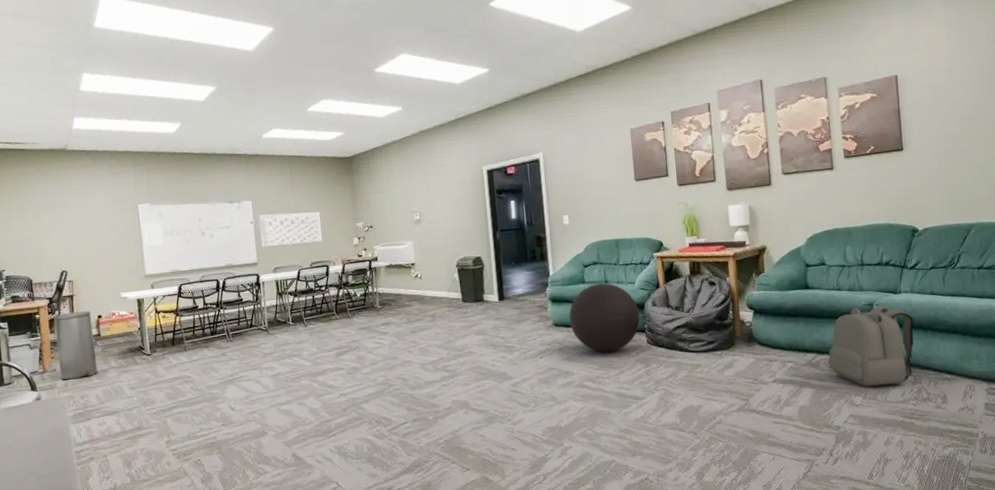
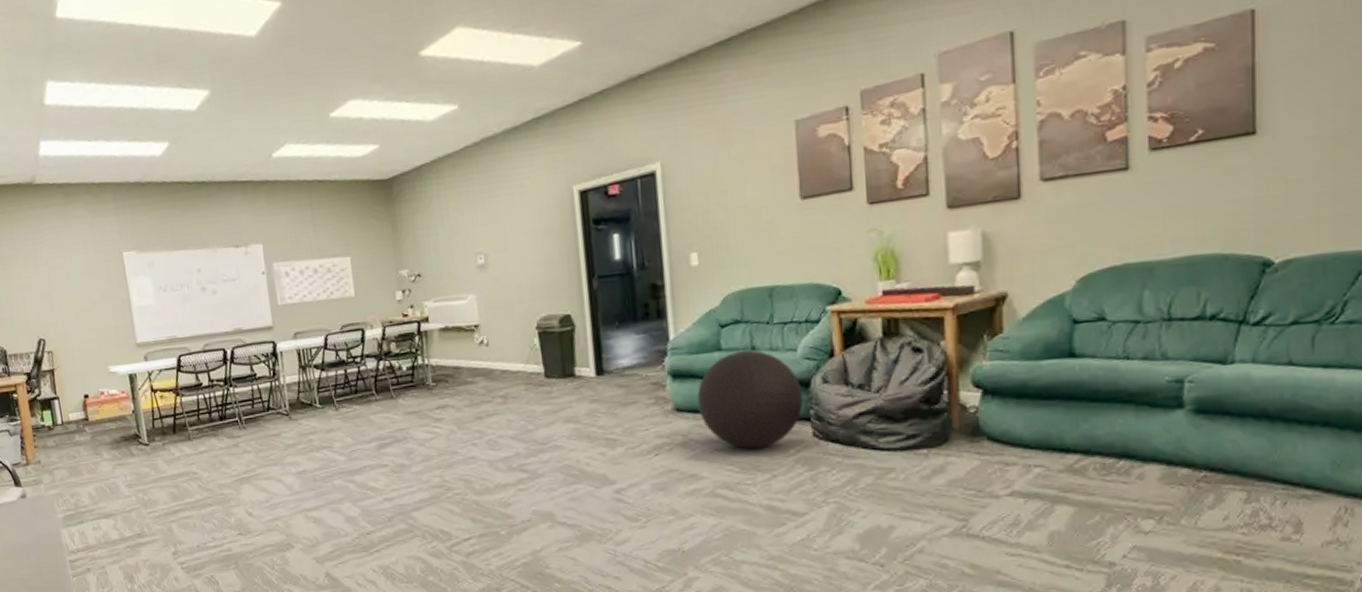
pedal bin: present [54,310,98,381] -> none [33,388,89,475]
backpack: present [828,305,914,387] -> none [1102,382,1254,506]

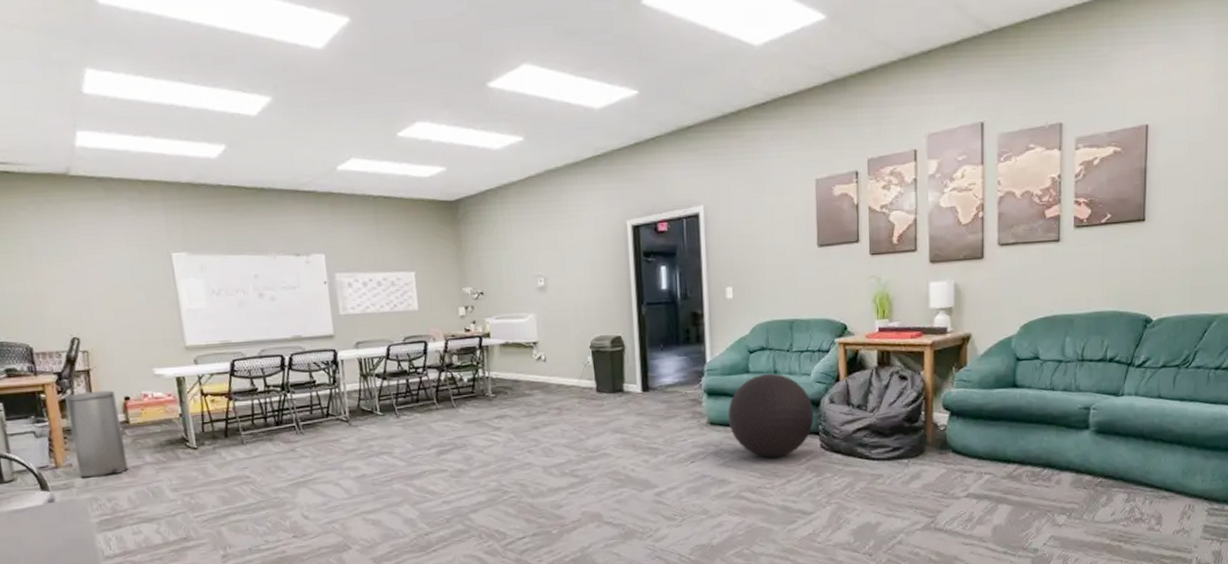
pedal bin: none [33,388,89,475] -> present [65,390,129,478]

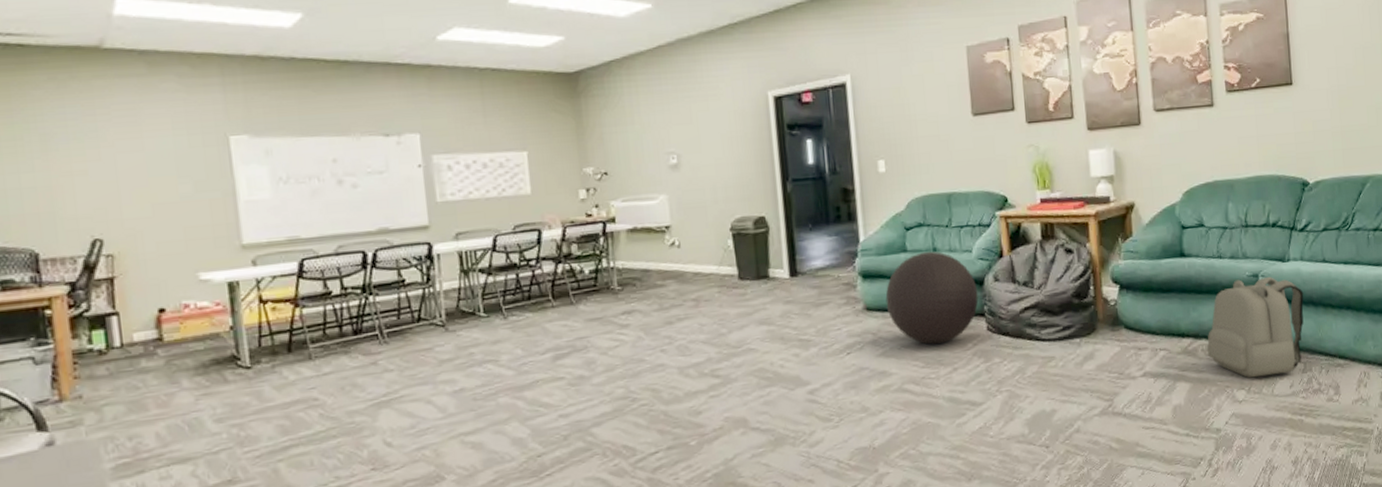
pedal bin: present [65,390,129,478] -> none [78,301,159,413]
backpack: none [1032,409,1135,505] -> present [1207,276,1304,378]

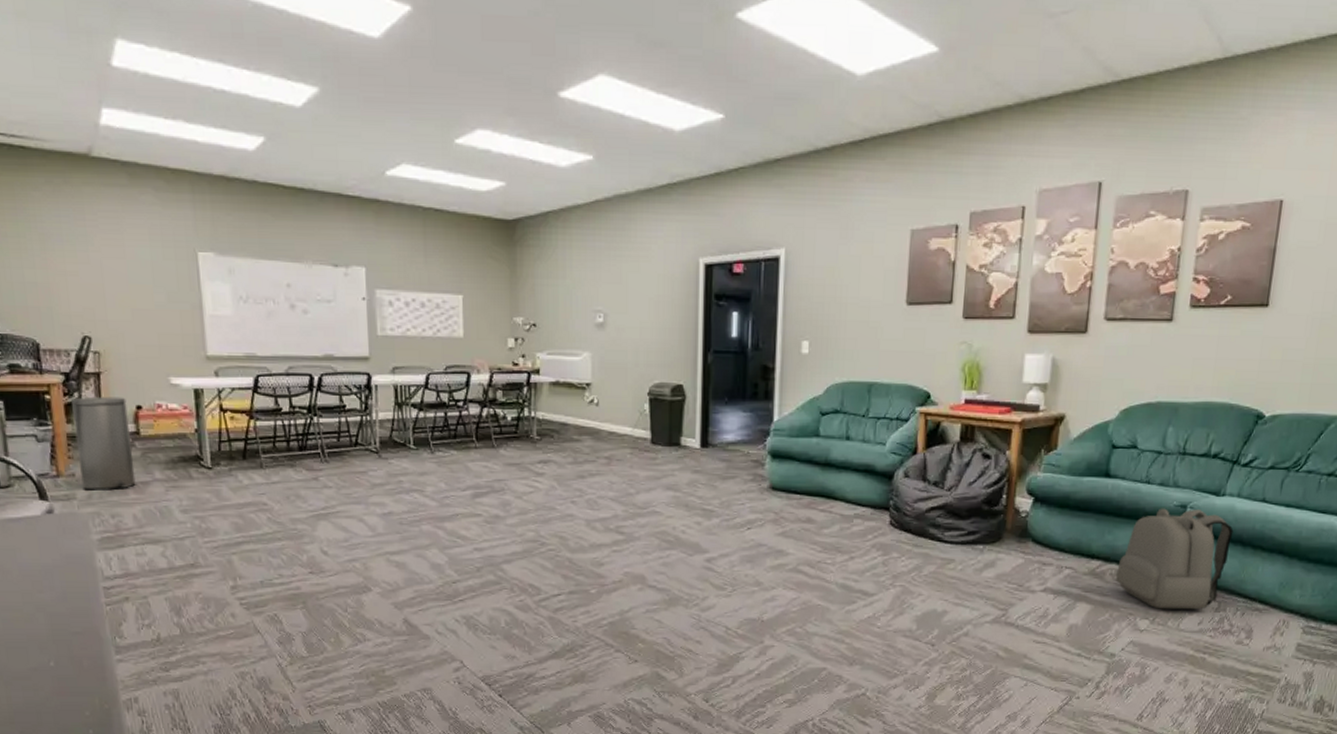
pedal bin: none [78,301,159,413] -> present [71,396,136,491]
exercise ball: present [885,251,979,344] -> none [791,439,886,531]

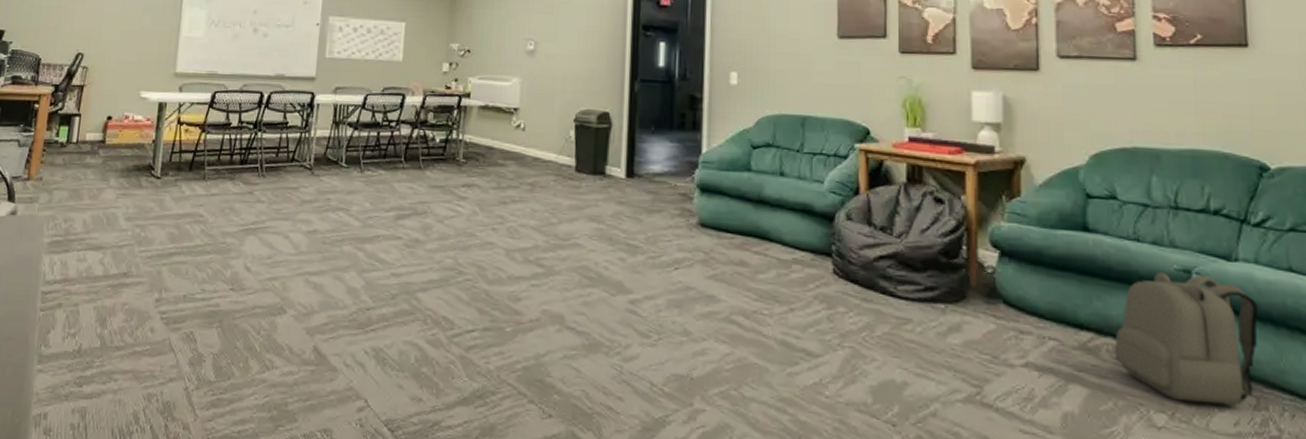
pedal bin: present [71,396,136,491] -> none [46,107,101,196]

